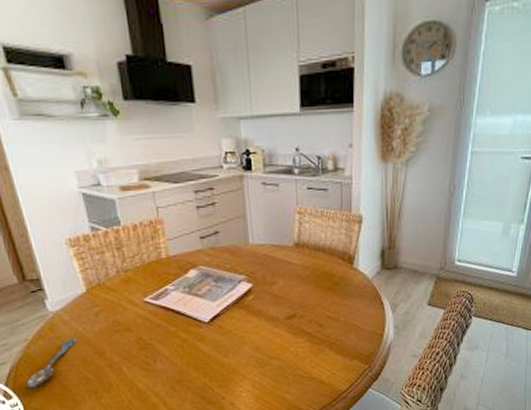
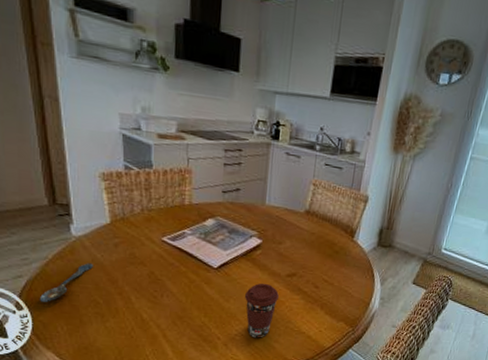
coffee cup: none [244,330,281,392] -> present [245,283,279,338]

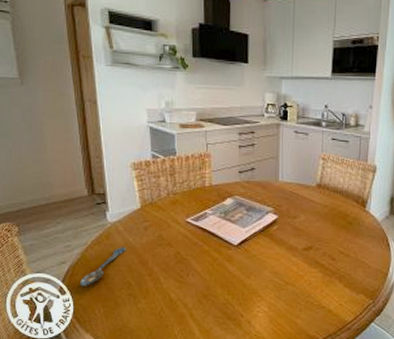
coffee cup: present [245,283,279,338] -> none [265,257,297,314]

